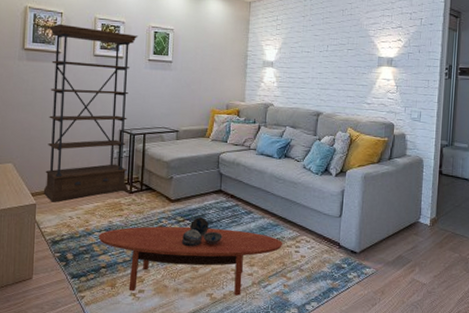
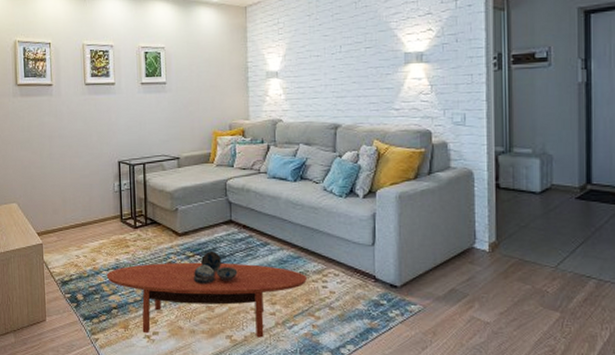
bookshelf: present [43,23,138,202] -> none [39,54,132,241]

